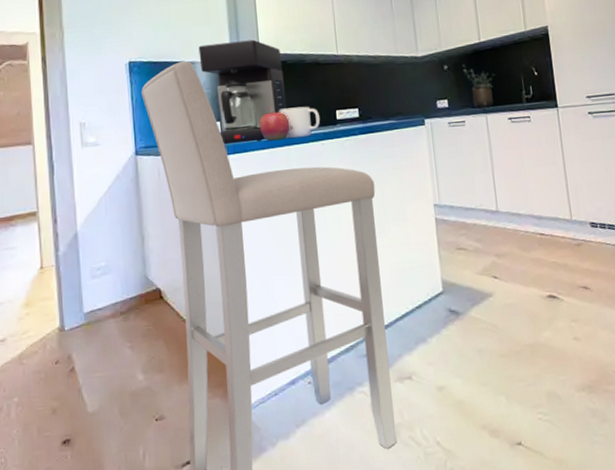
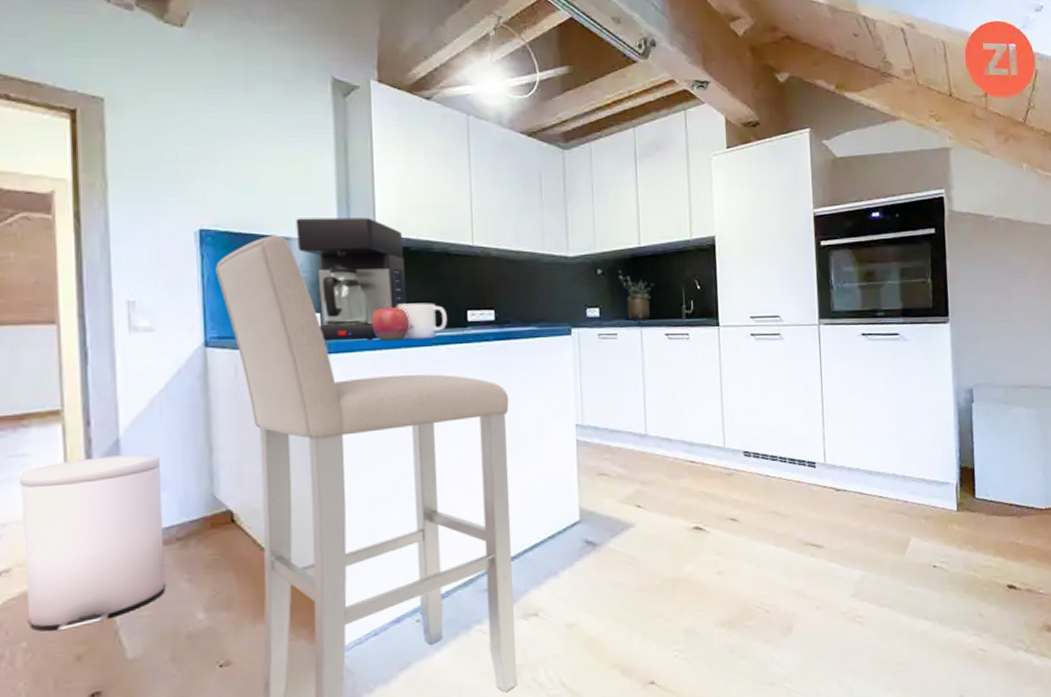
pedal bin: none [10,243,115,390] -> present [20,453,167,633]

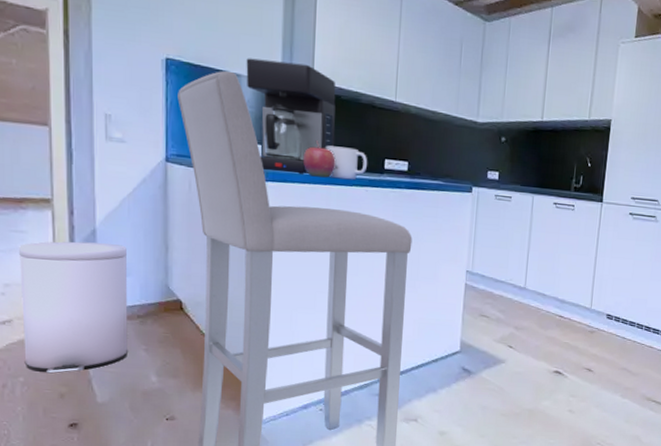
potted plant: present [617,270,655,323] -> none [519,140,551,190]

